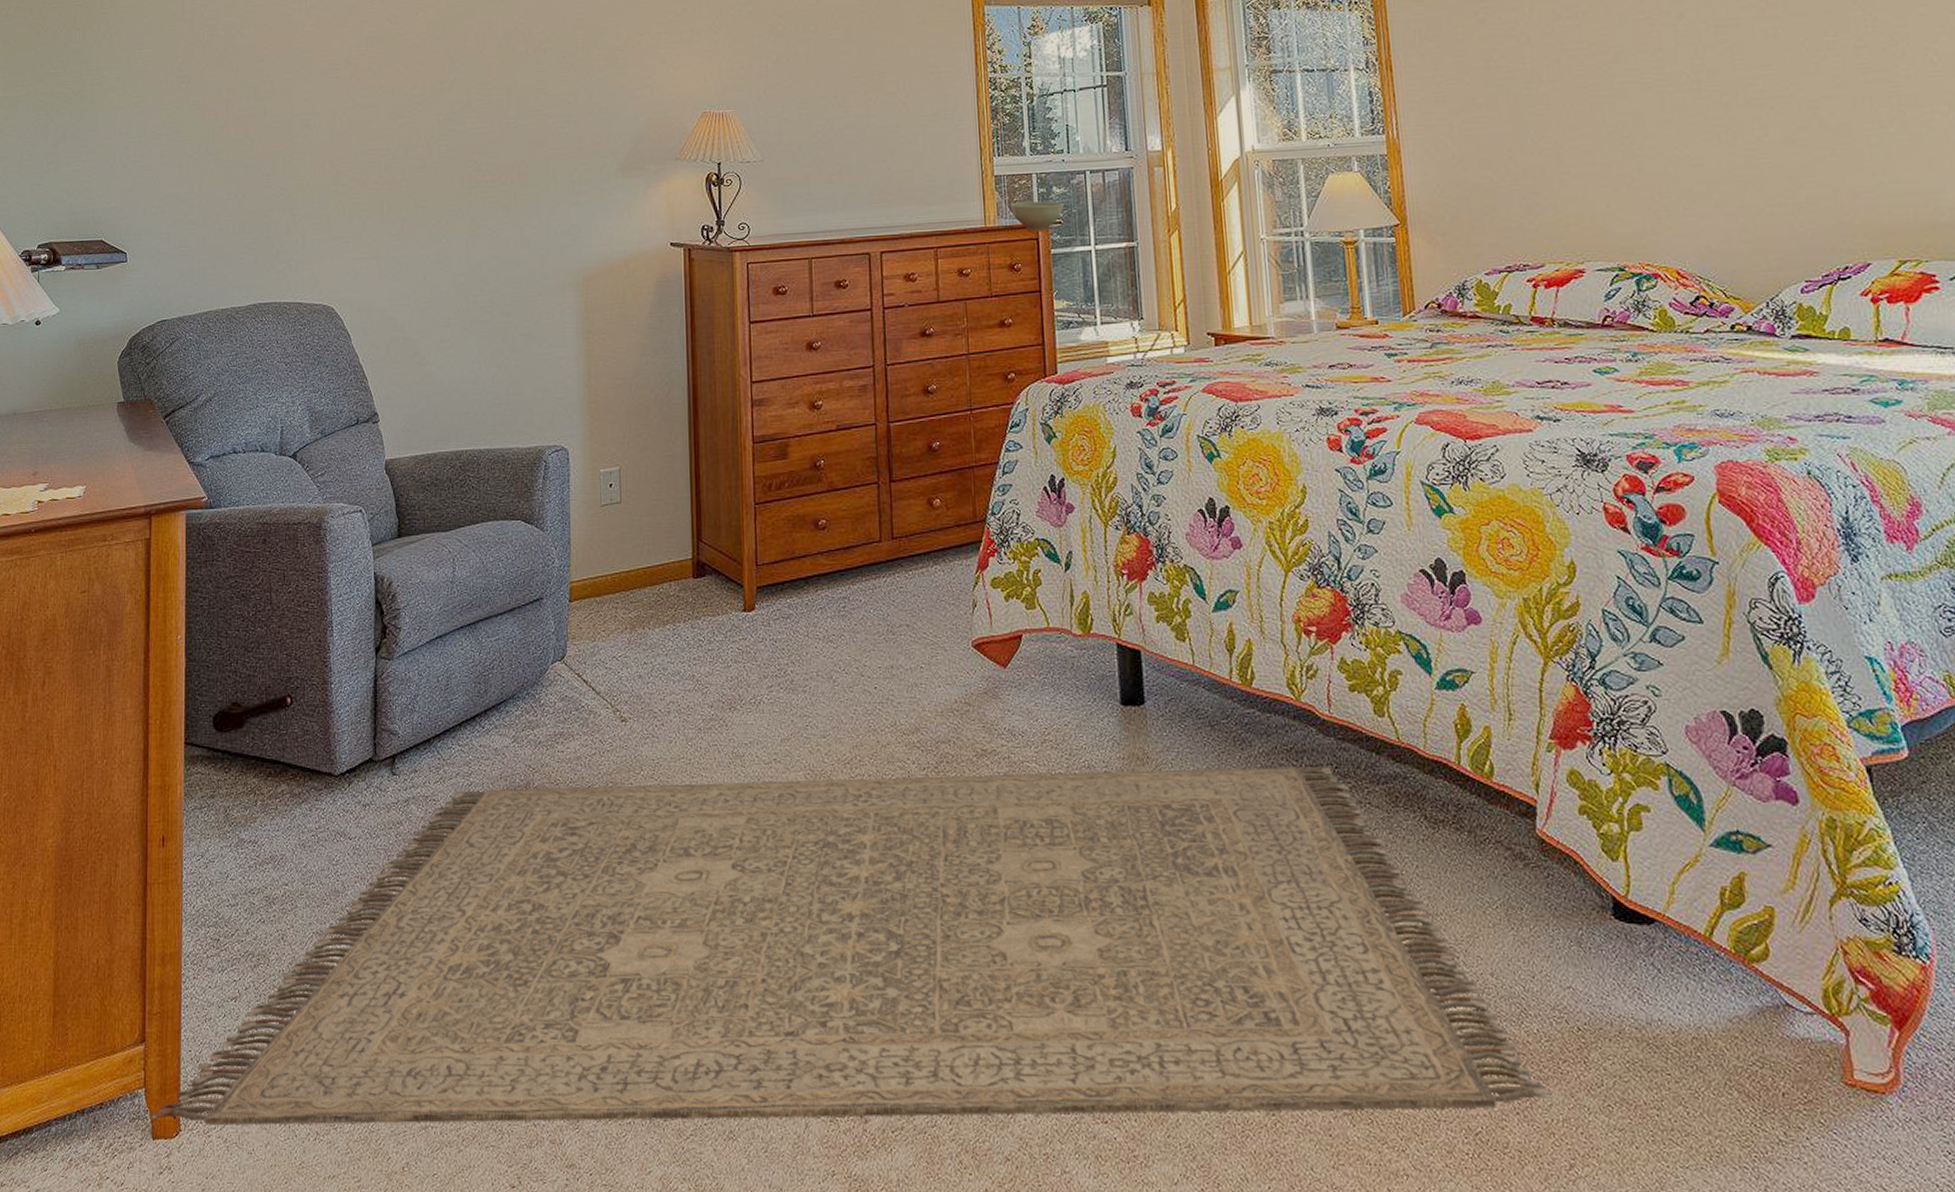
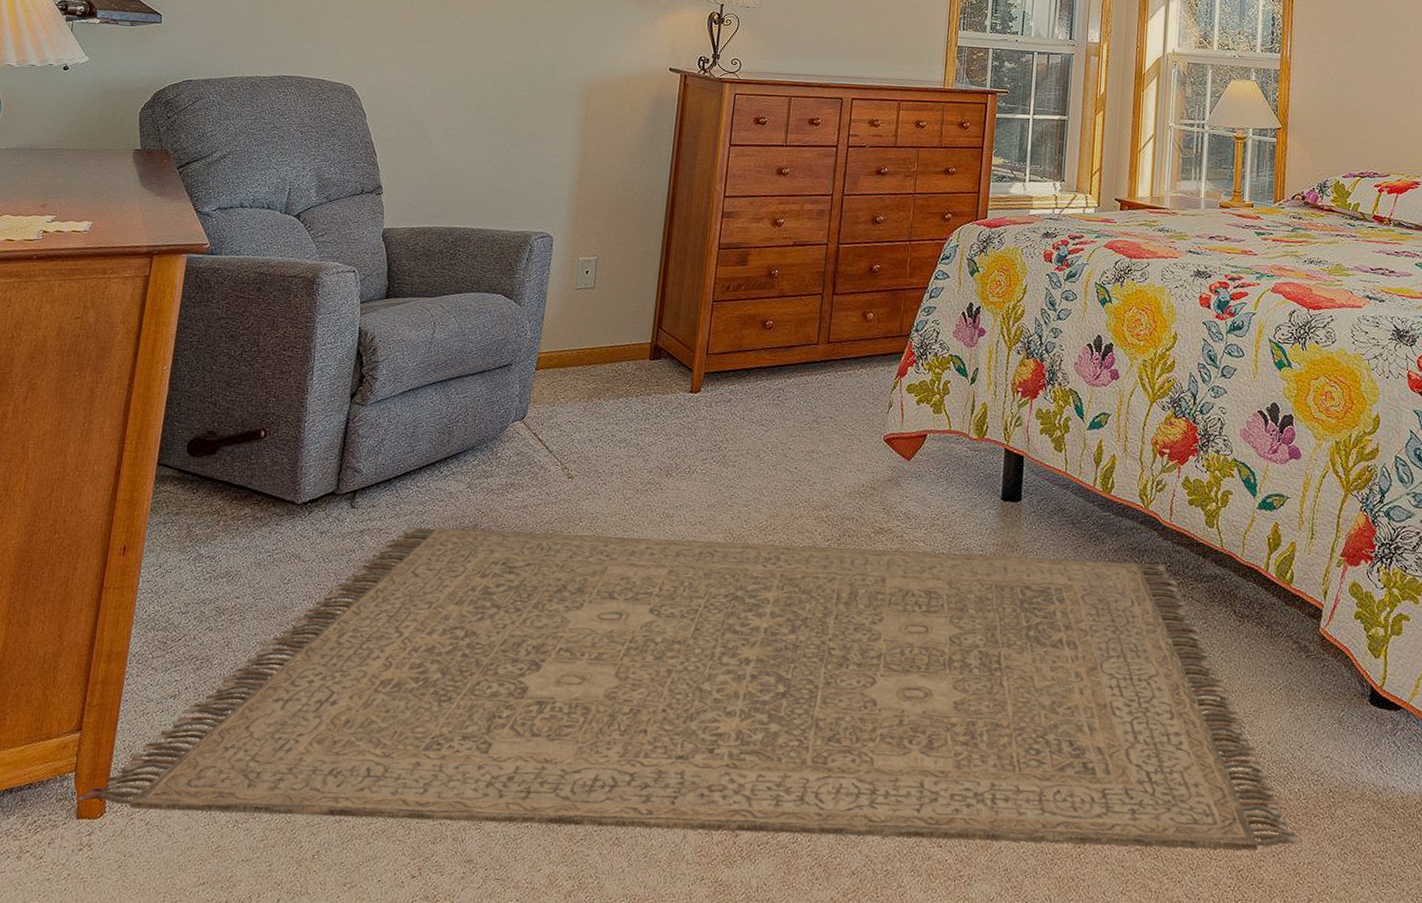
bowl: present [1011,201,1065,233] -> none [967,70,1013,99]

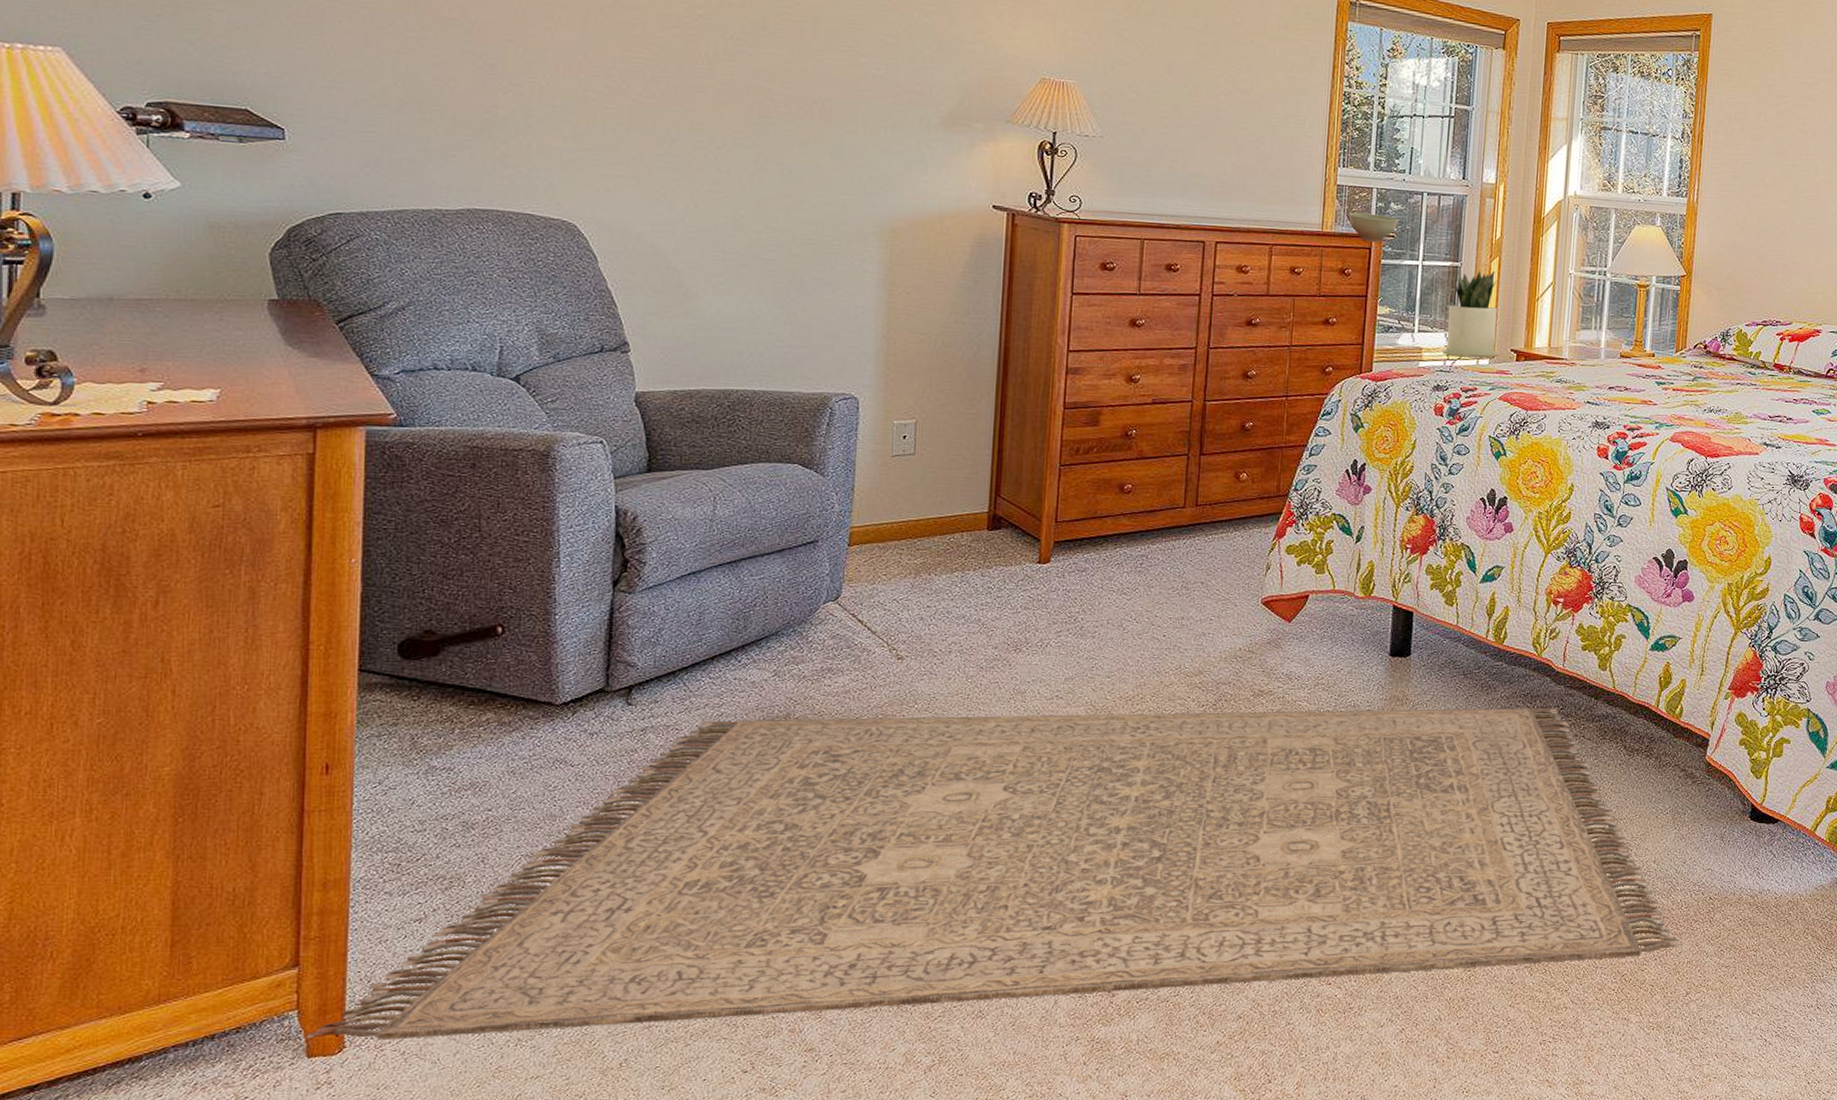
bowl: none [967,70,1013,99] -> present [1349,212,1400,243]
planter: none [1050,122,1105,208] -> present [1441,269,1500,359]

